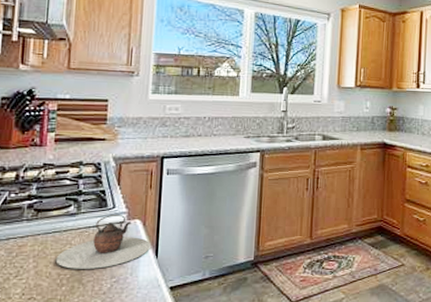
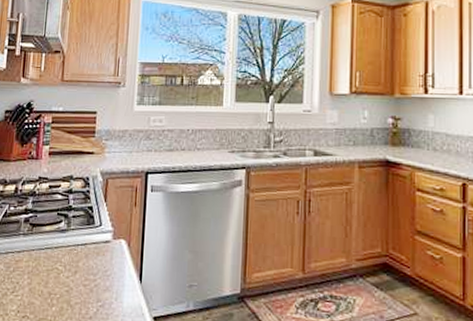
teapot: present [55,214,151,269] -> none [47,232,135,291]

